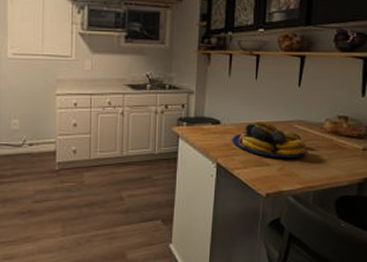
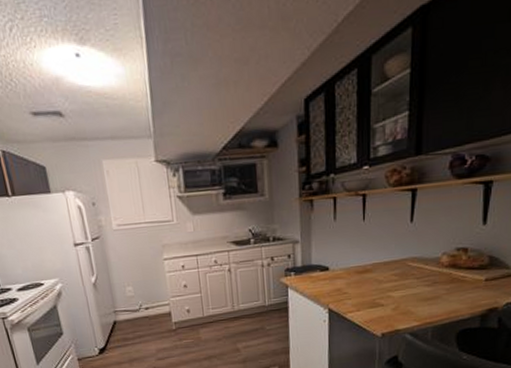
fruit bowl: present [232,120,306,158] -> none [343,261,422,298]

